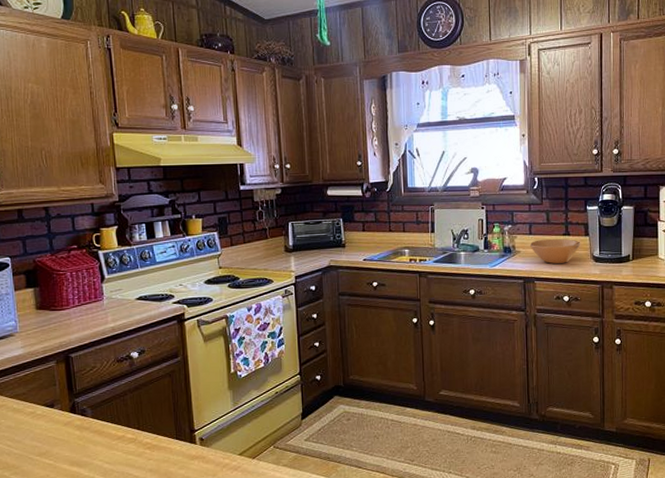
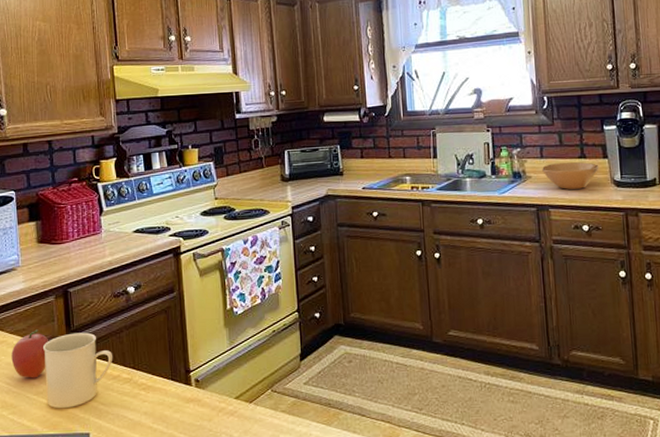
fruit: none [11,393,51,440] -> present [11,329,49,378]
mug: none [45,396,118,469] -> present [43,332,113,409]

